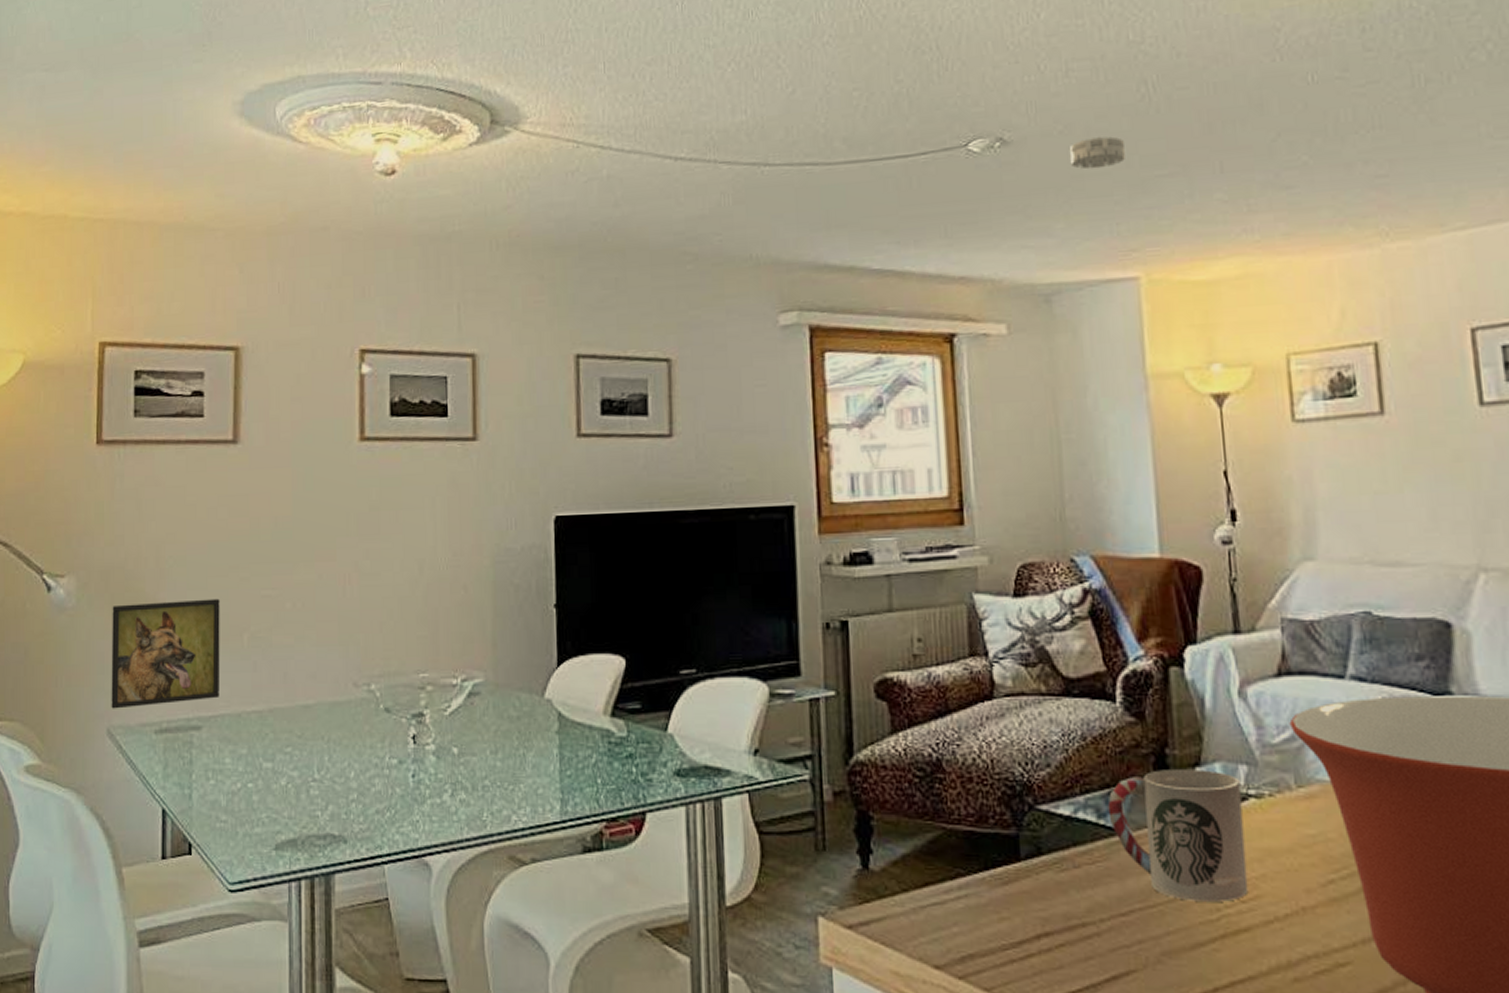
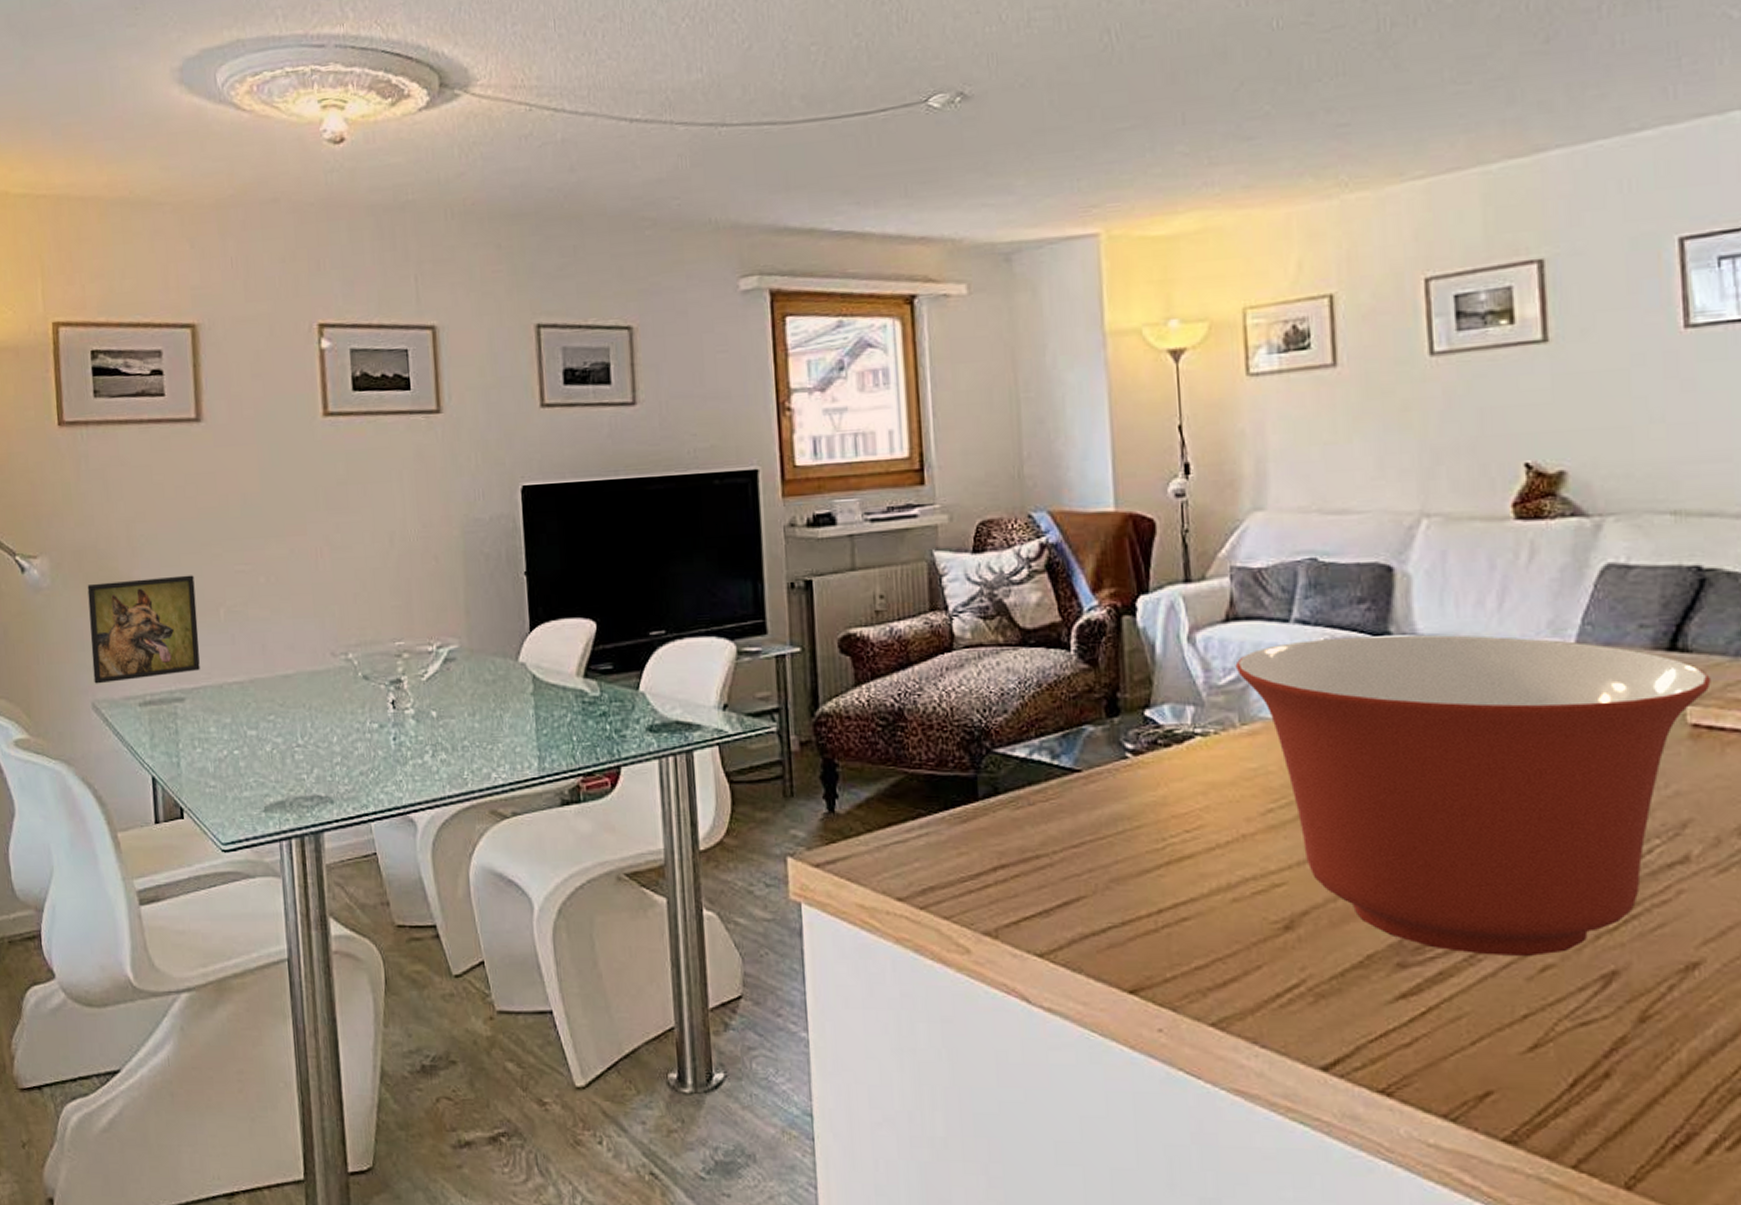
smoke detector: present [1070,136,1125,170] -> none [1031,88,1087,124]
cup: present [1107,770,1249,902] -> none [1061,711,1193,832]

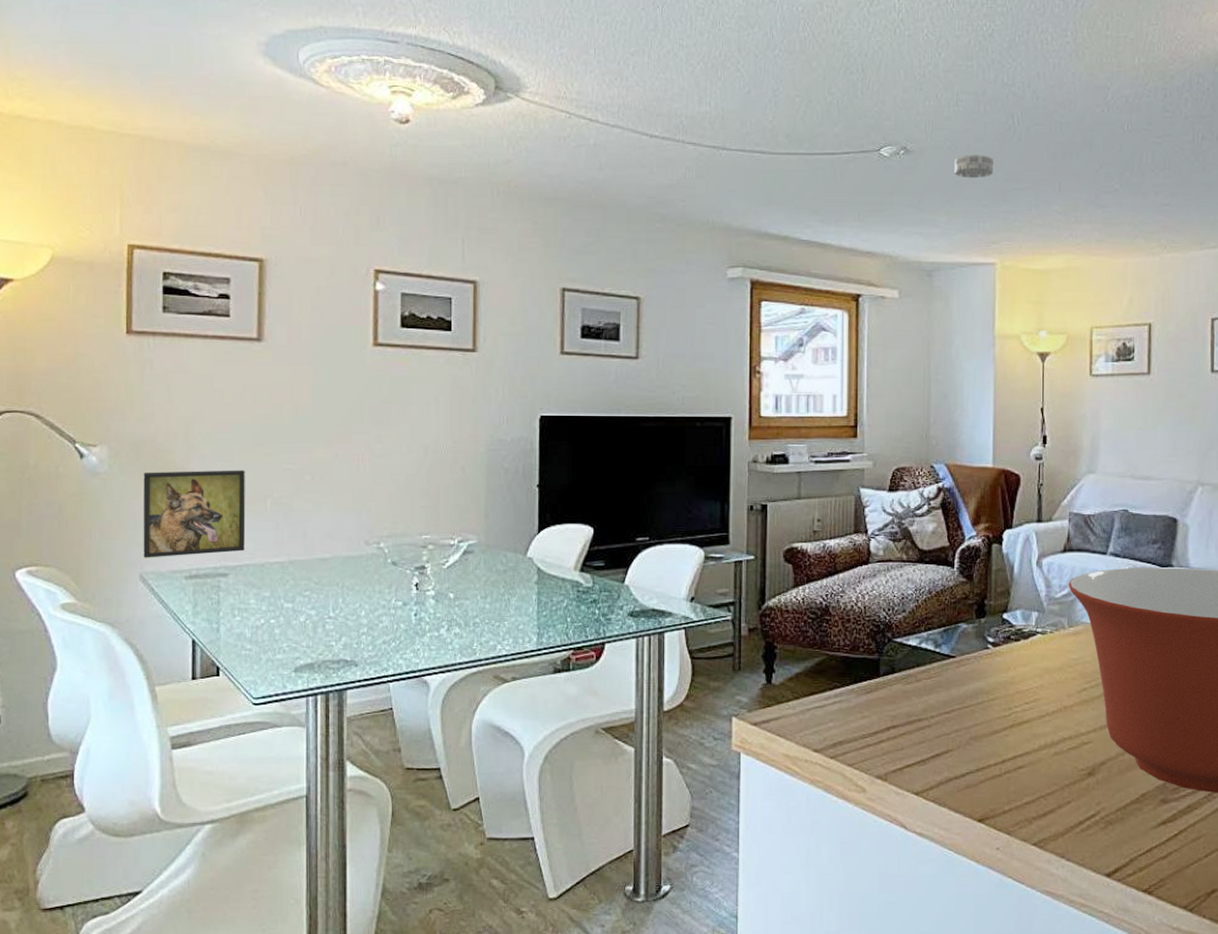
smoke detector: none [1031,88,1087,124] -> present [955,155,993,179]

